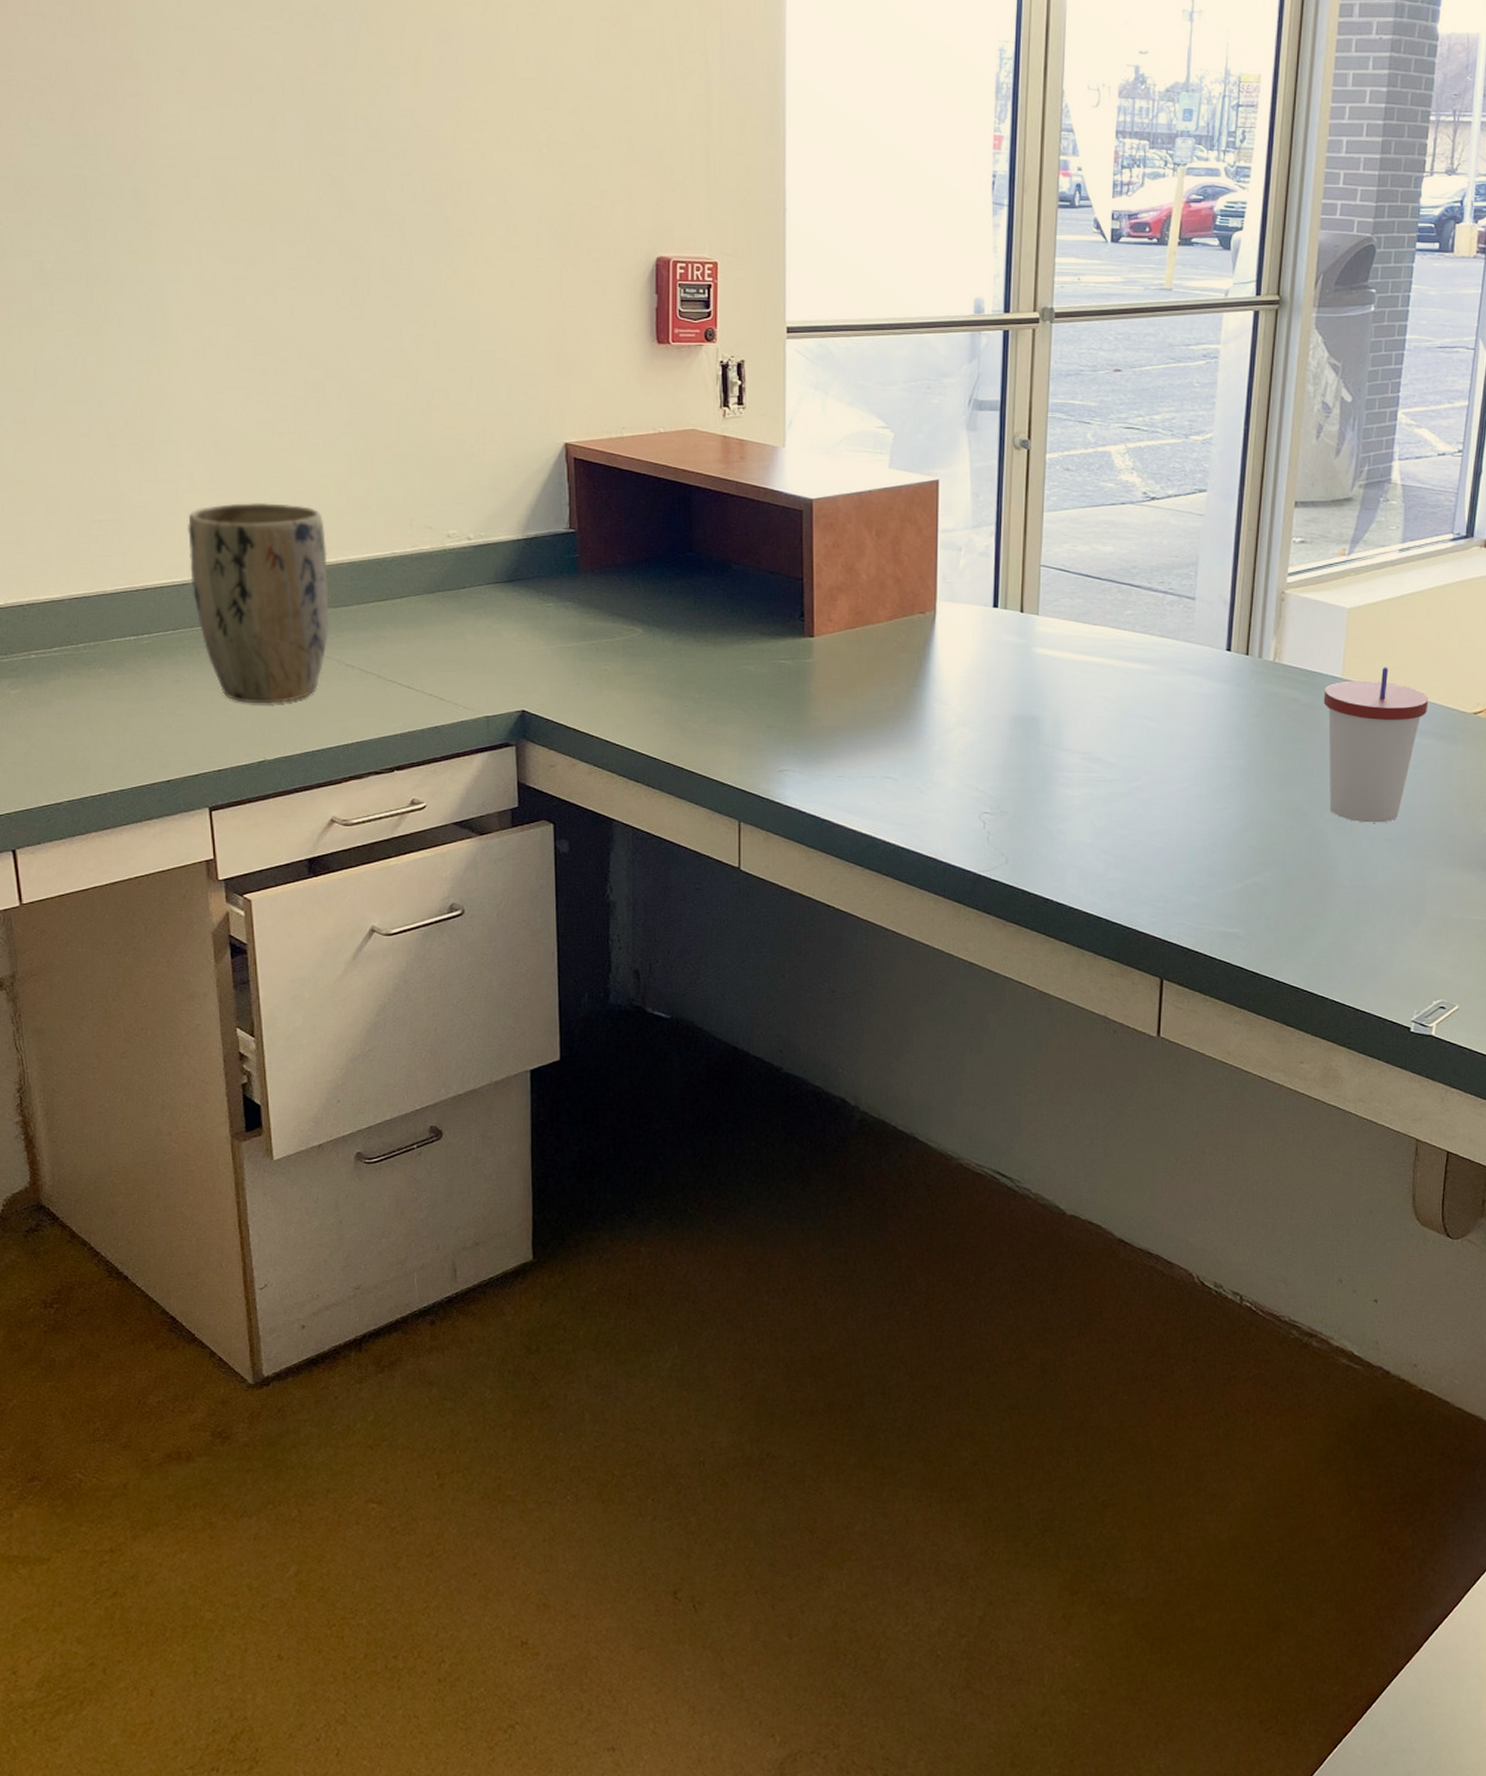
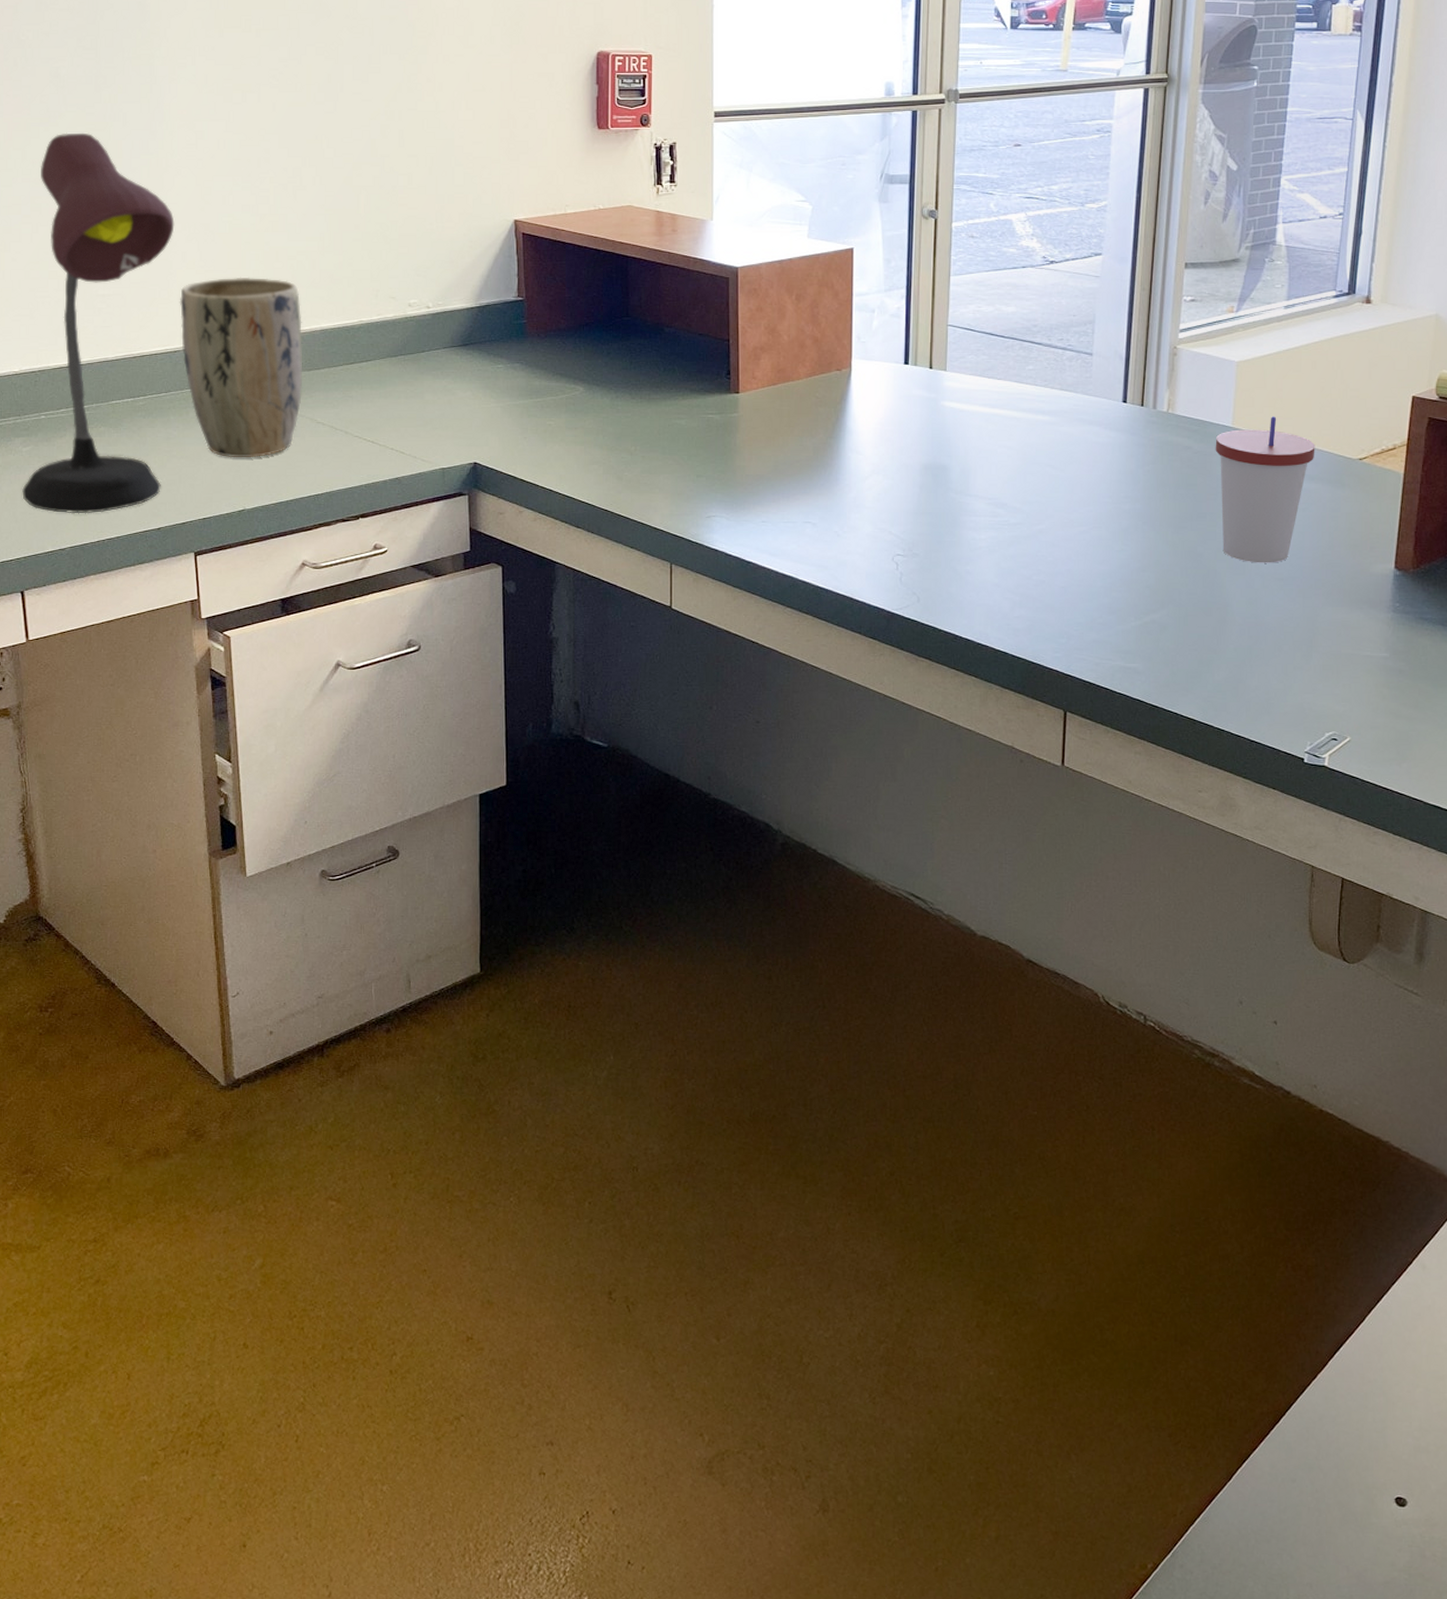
desk lamp: none [11,336,180,765] -> present [22,132,175,514]

